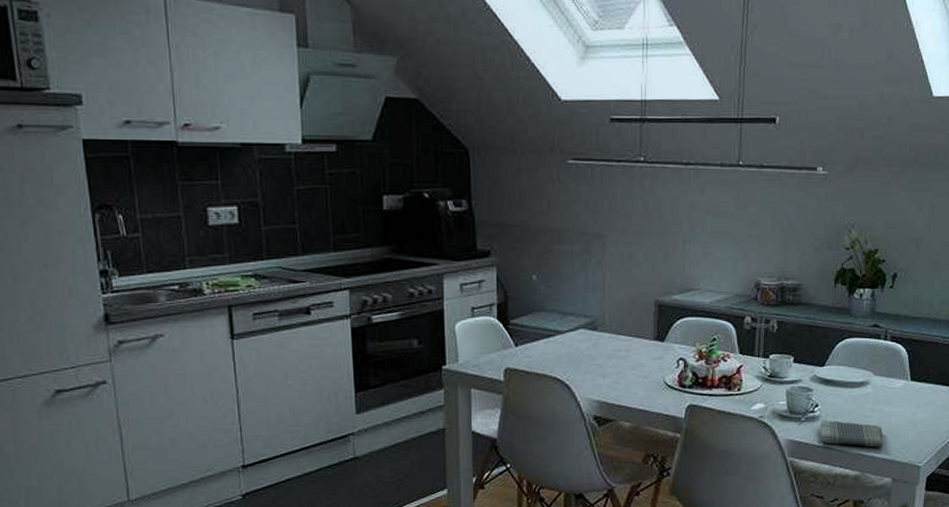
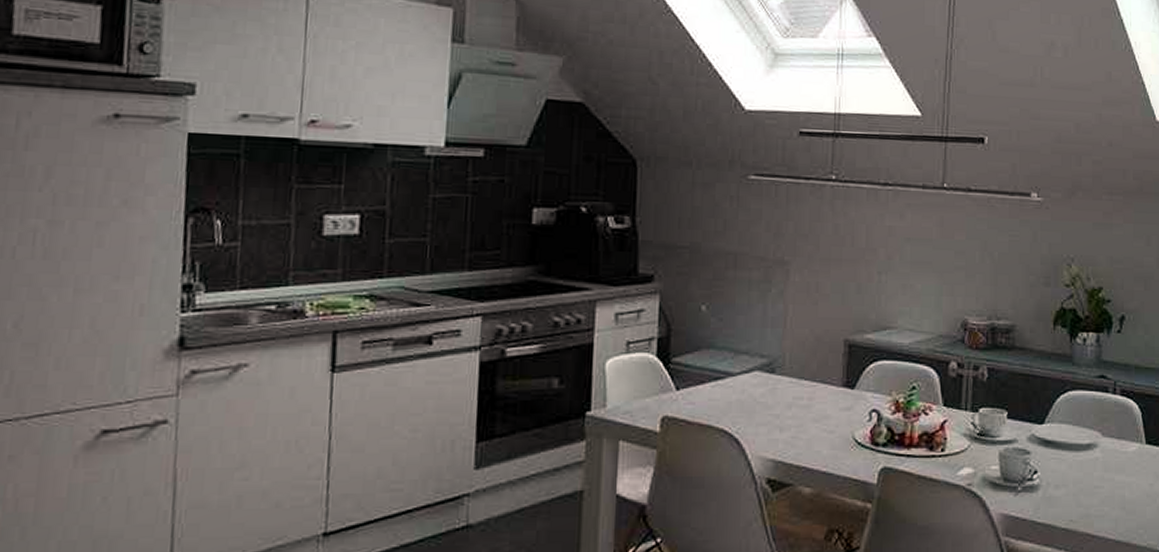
dish towel: present [820,419,883,448] -> none [1040,489,1116,526]

